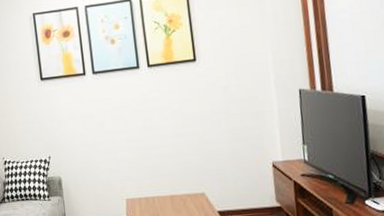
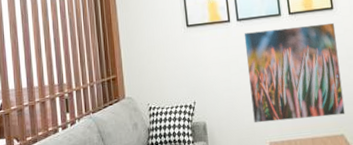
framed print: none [100,75,207,180] -> present [244,22,346,124]

